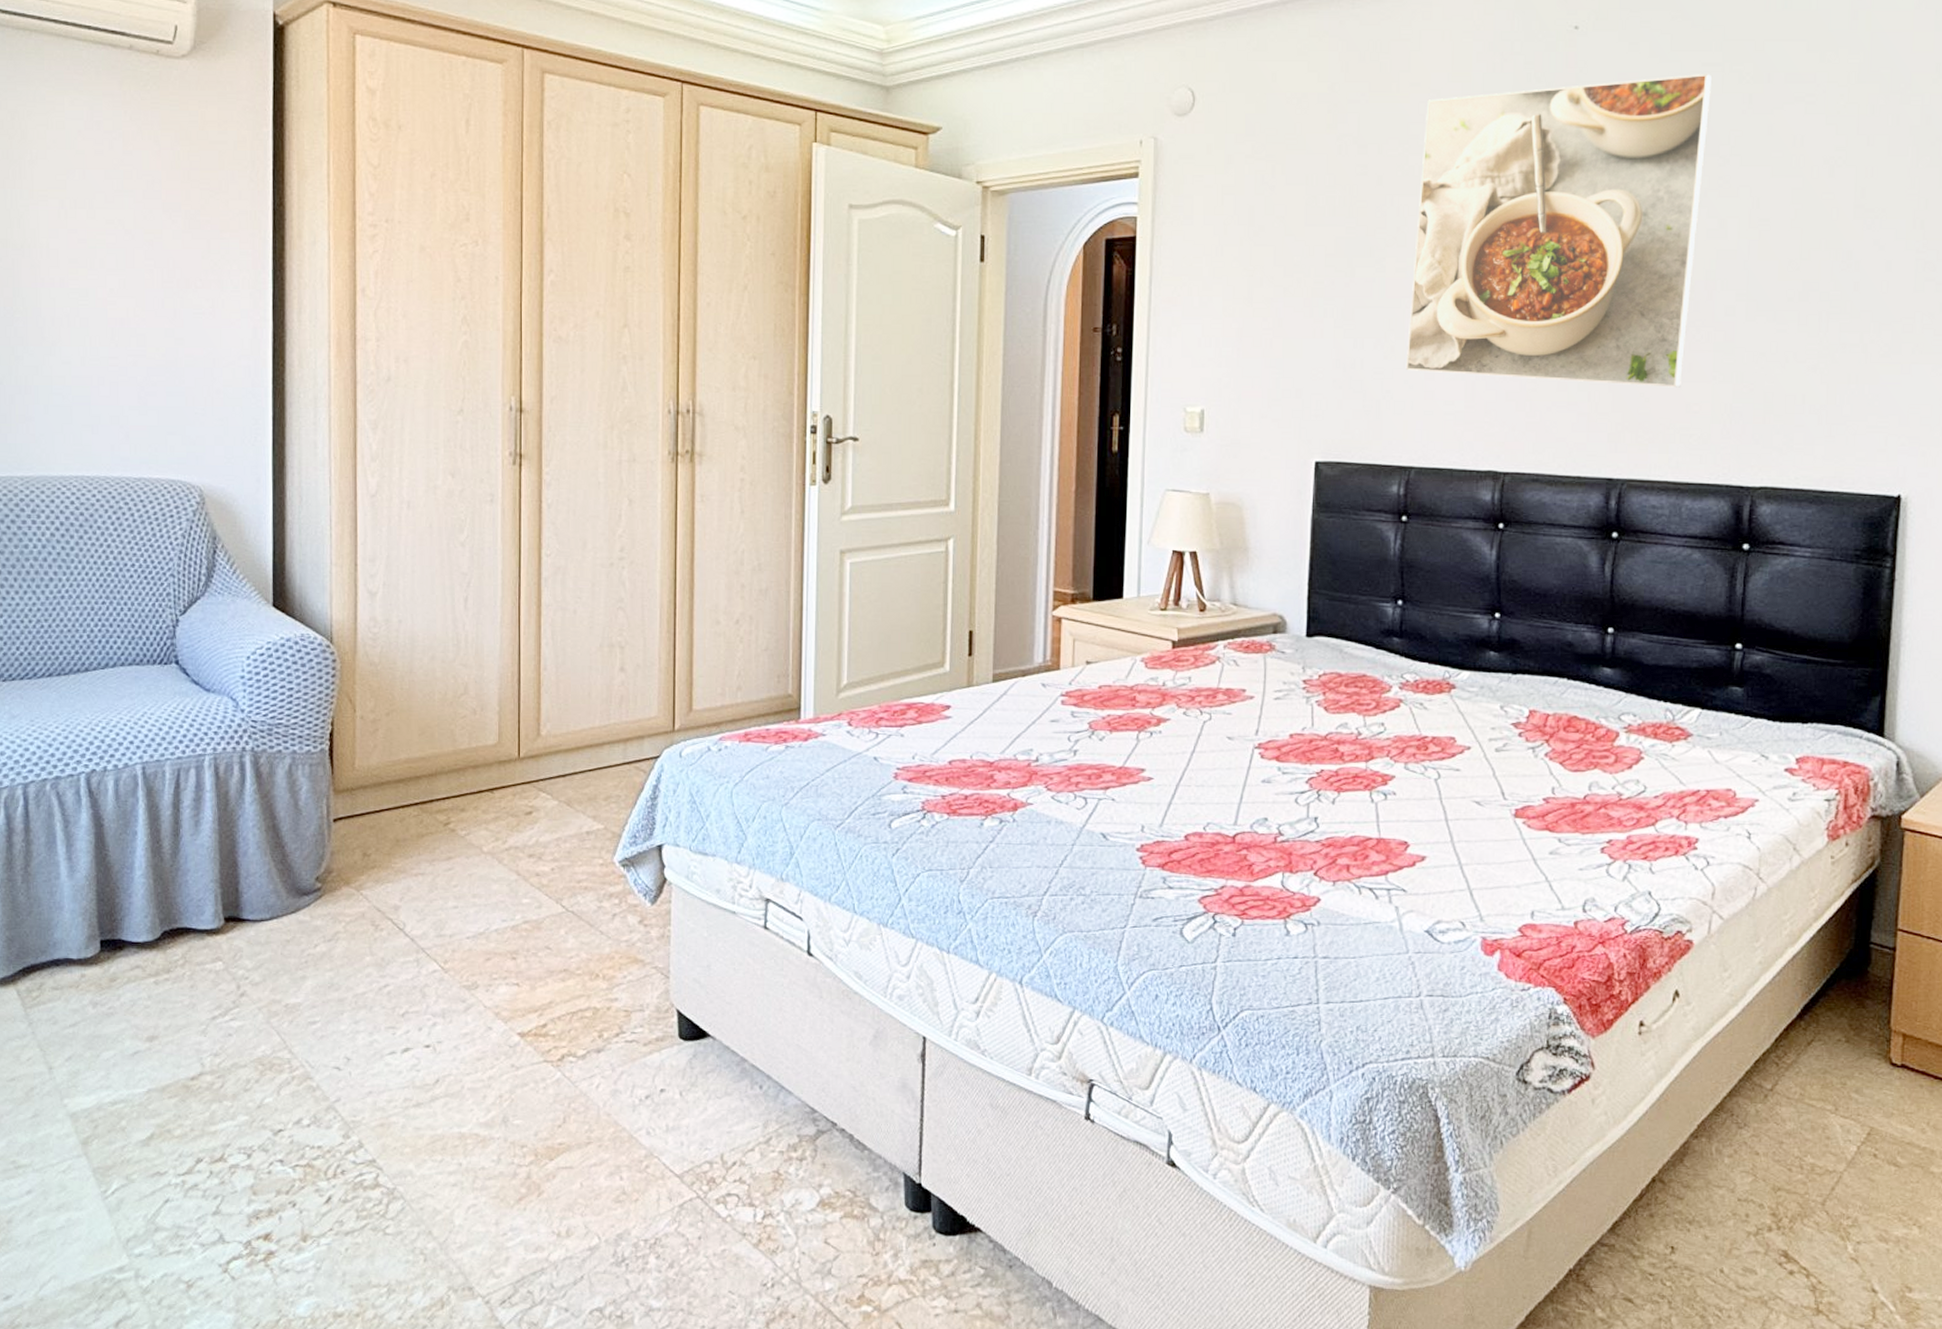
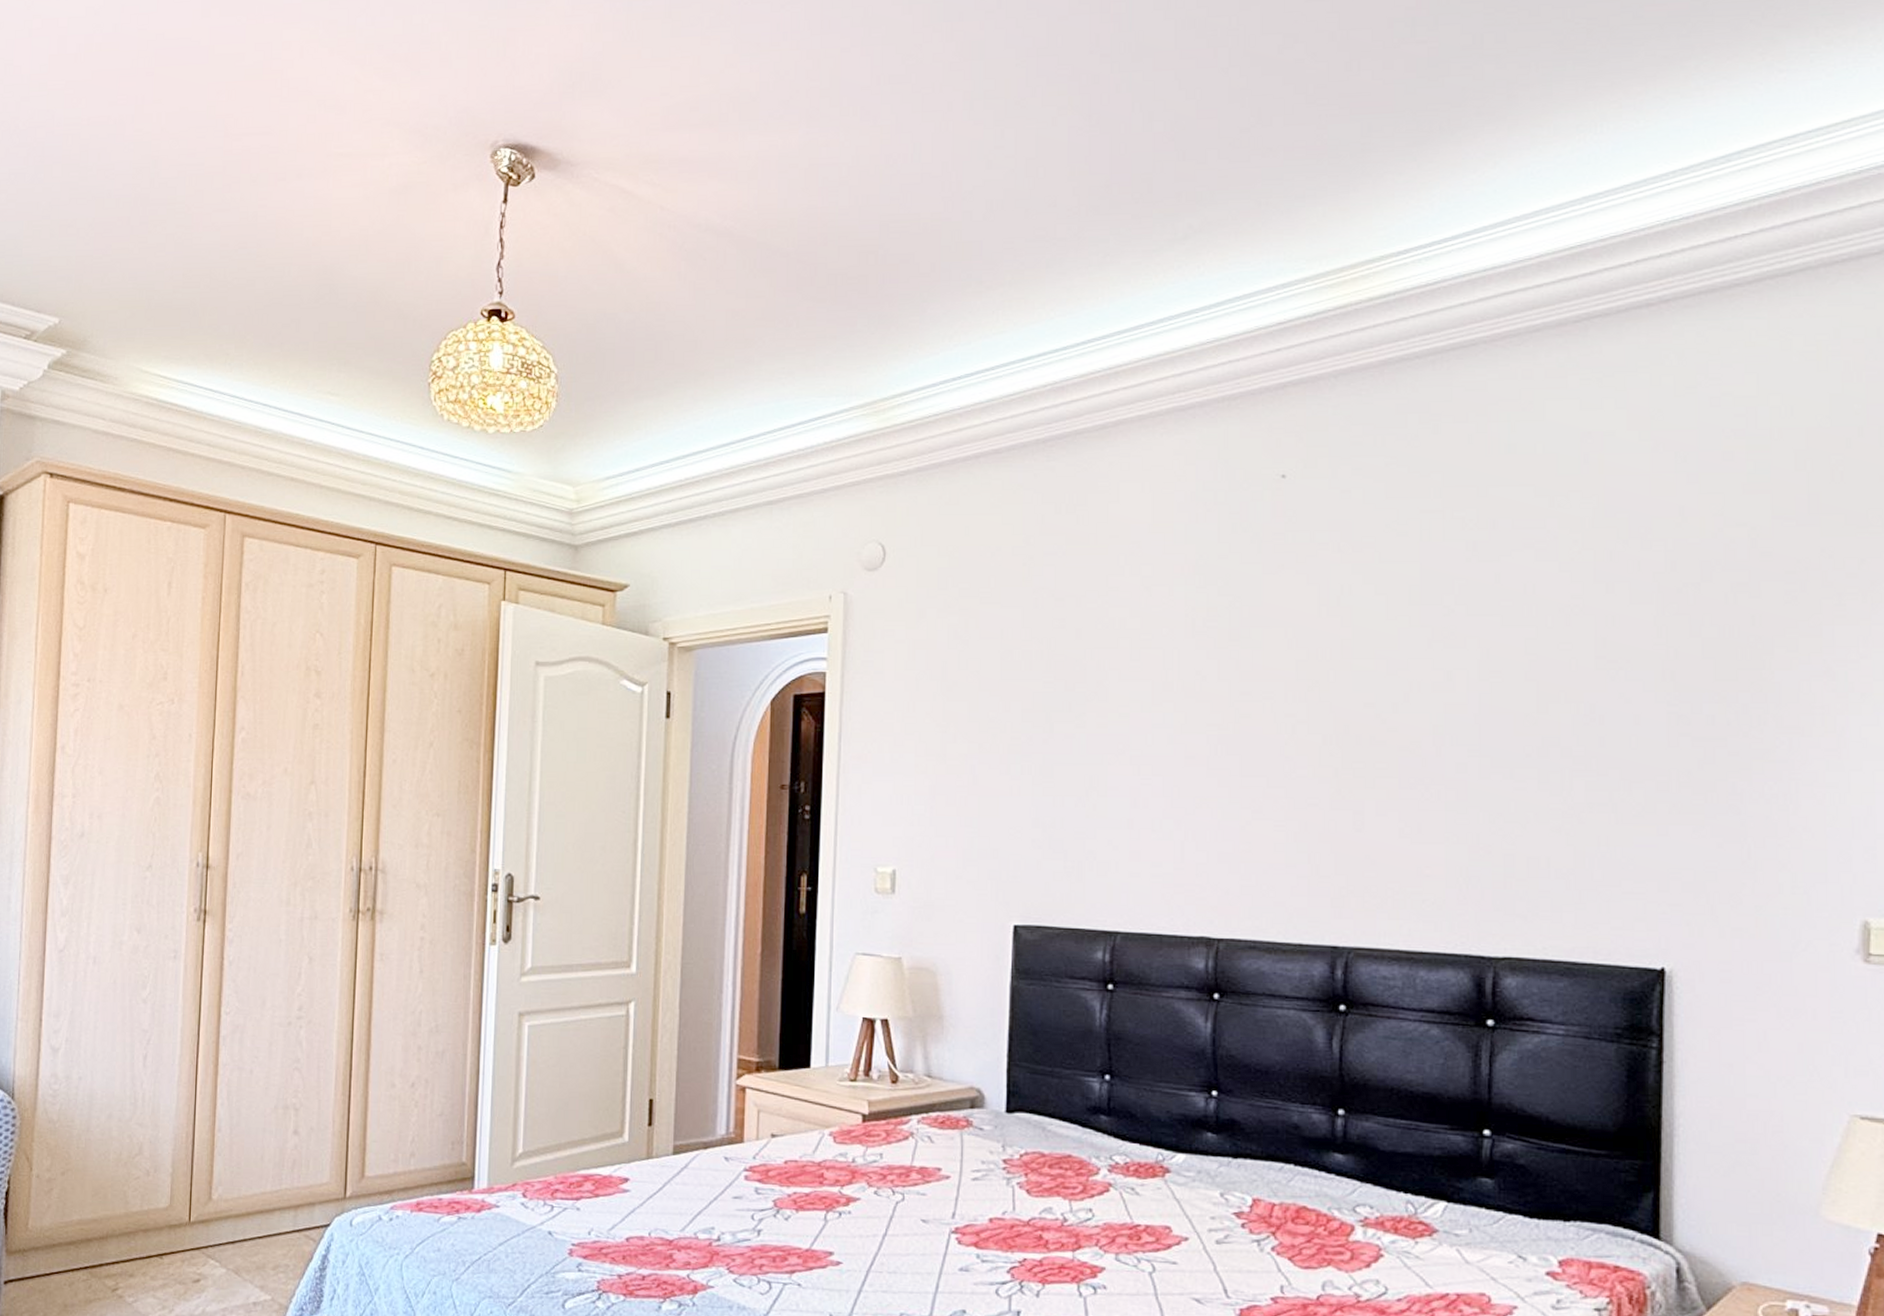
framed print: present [1405,74,1713,388] -> none [1109,521,1432,850]

